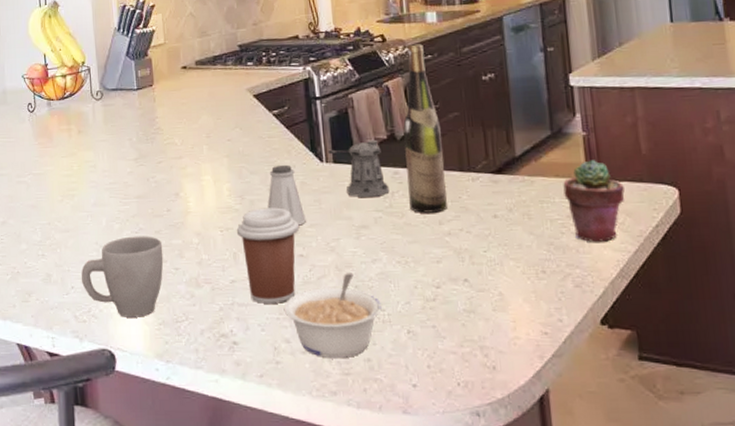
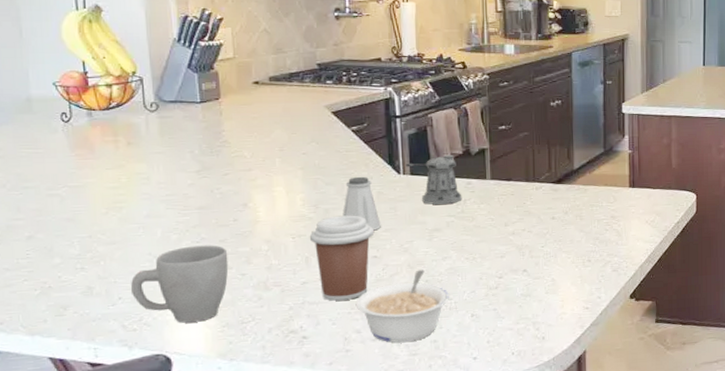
wine bottle: present [403,44,447,213] -> none [478,72,513,217]
potted succulent: present [563,160,625,242] -> none [610,172,657,236]

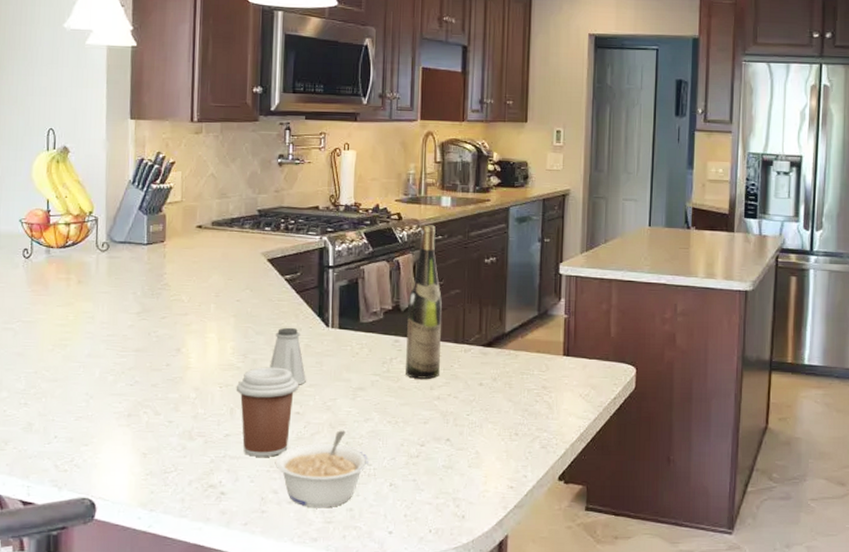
mug: present [130,245,229,323] -> none [66,388,158,468]
pepper shaker: present [406,154,462,205] -> none [335,309,389,363]
wine bottle: none [478,72,513,217] -> present [406,225,443,379]

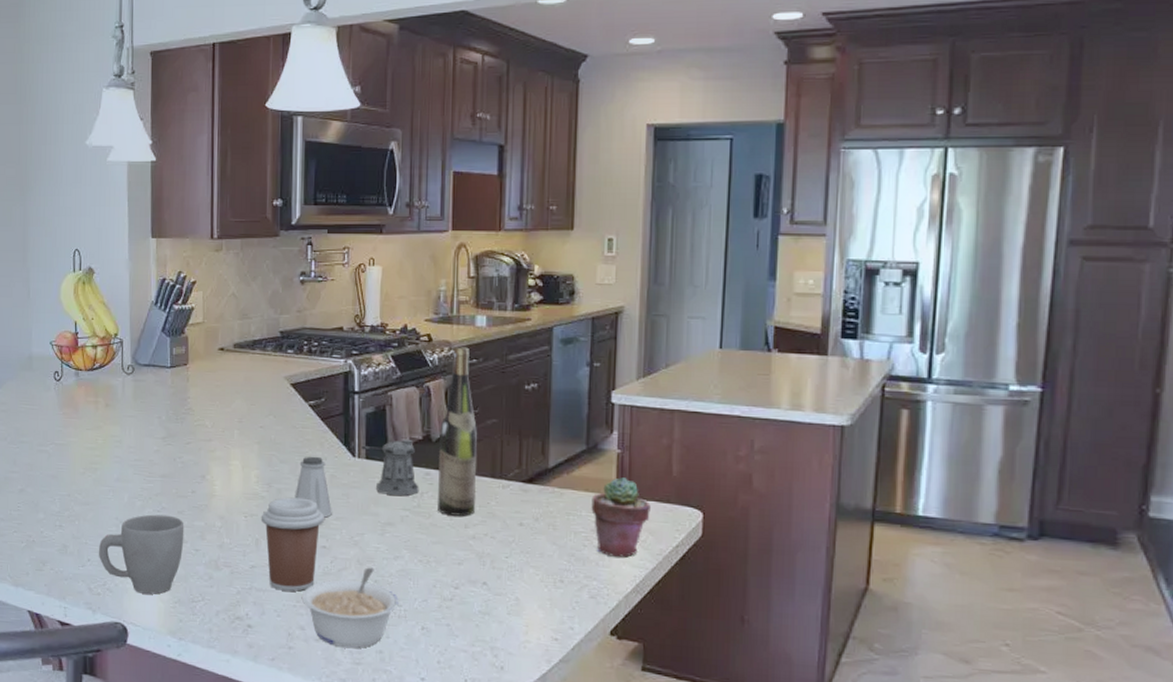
mug: none [66,388,158,468] -> present [98,514,185,595]
pepper shaker: none [335,309,389,363] -> present [361,439,419,496]
potted succulent: none [542,339,593,410] -> present [591,477,651,557]

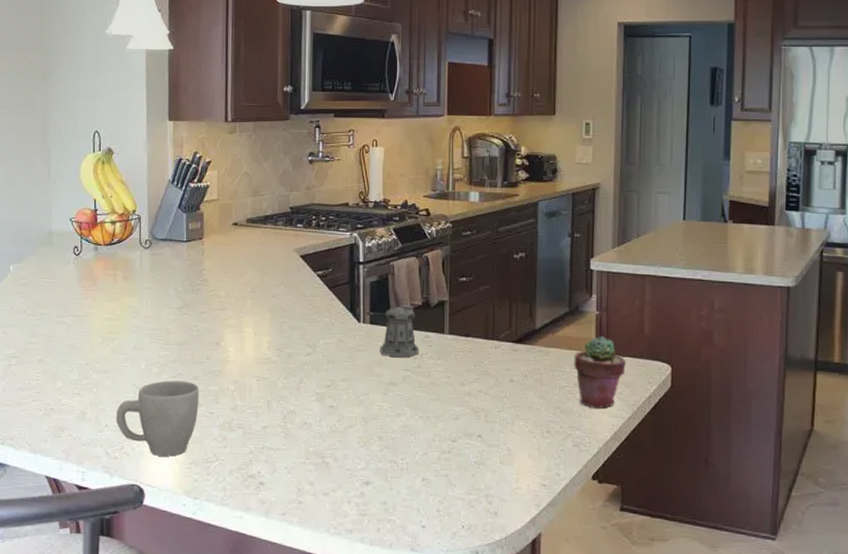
coffee cup: present [260,497,324,592] -> none [272,361,332,449]
saltshaker: present [295,456,332,518] -> none [304,322,339,379]
legume: present [301,567,399,648] -> none [310,424,401,500]
wine bottle: present [438,347,478,516] -> none [436,220,472,375]

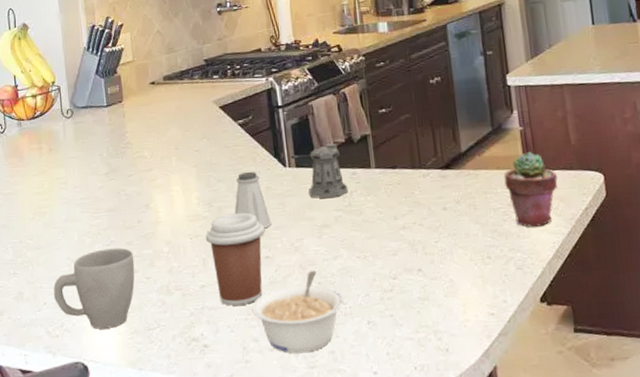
coffee cup: none [272,361,332,449] -> present [205,212,265,306]
saltshaker: none [304,322,339,379] -> present [234,171,271,229]
legume: none [310,424,401,500] -> present [251,270,344,353]

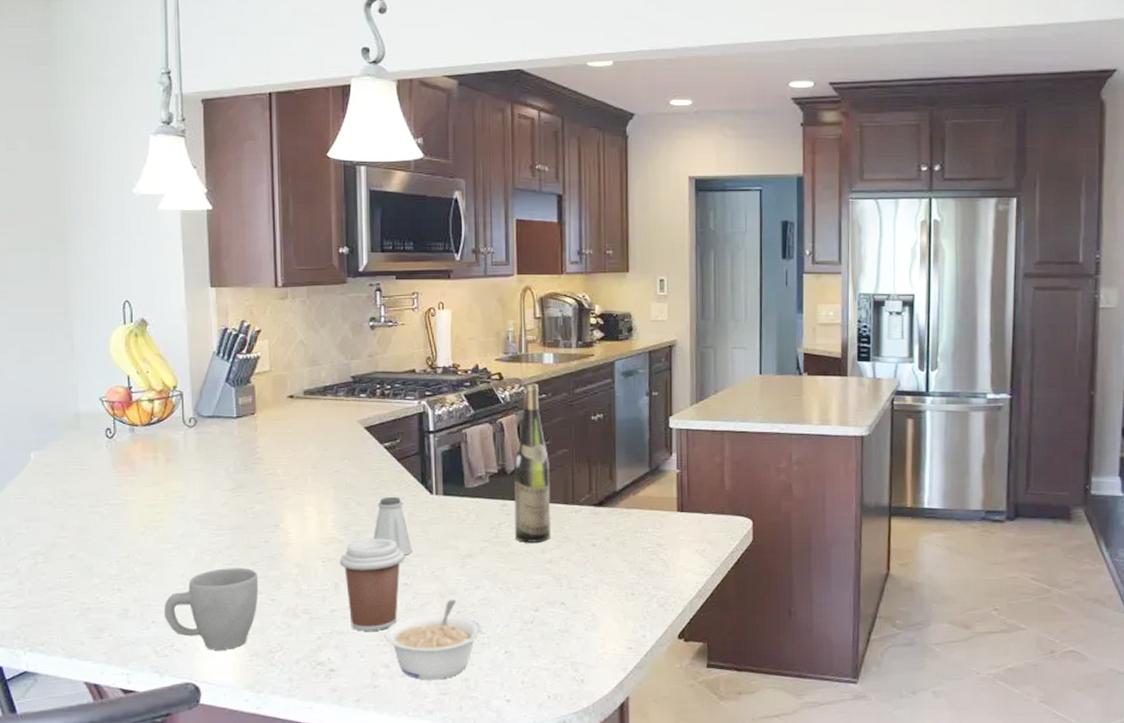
pepper shaker: present [291,143,349,199] -> none [439,473,497,529]
wine bottle: none [359,52,401,210] -> present [514,383,551,543]
potted succulent: present [504,152,558,227] -> none [656,495,708,567]

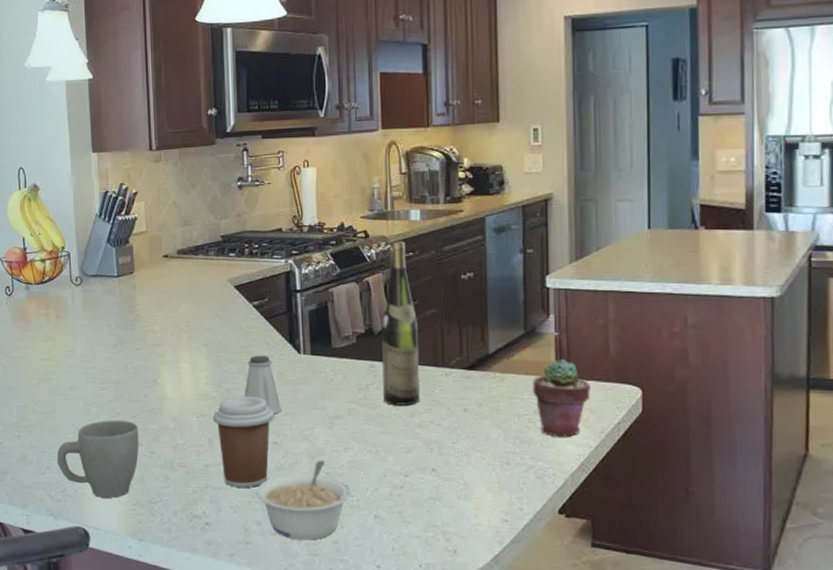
potted succulent: none [656,495,708,567] -> present [532,359,591,437]

